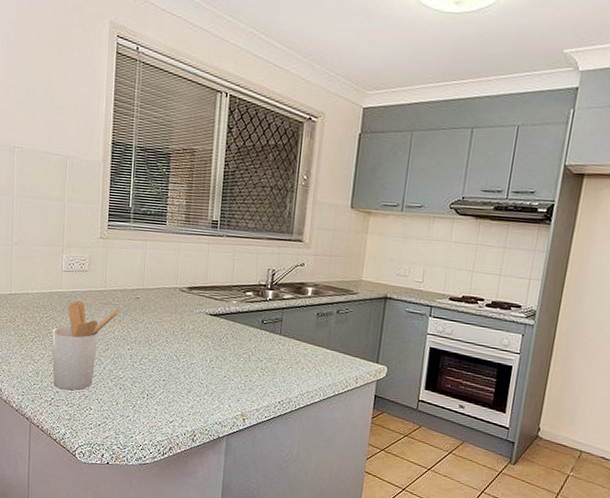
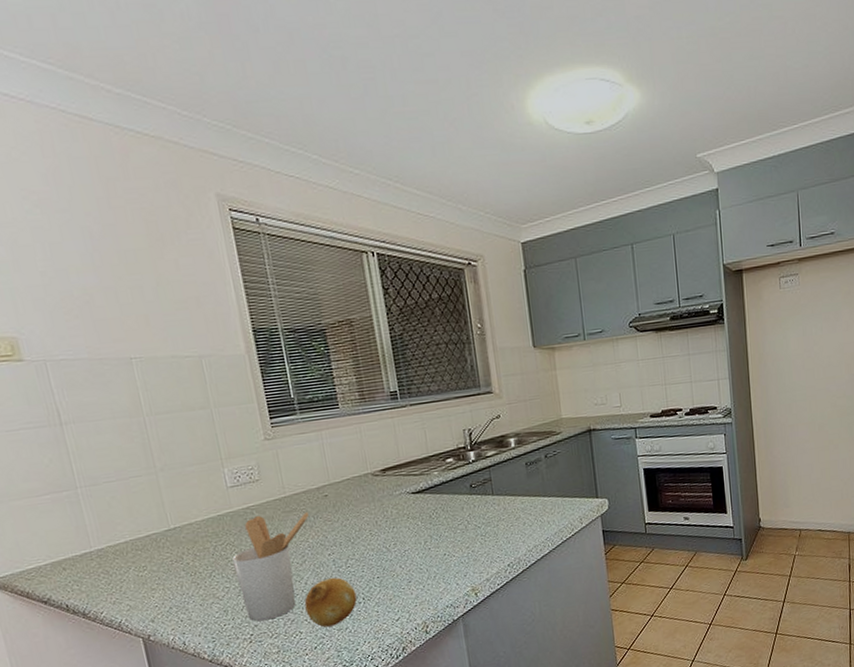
fruit: none [99,369,143,411] -> present [304,577,357,628]

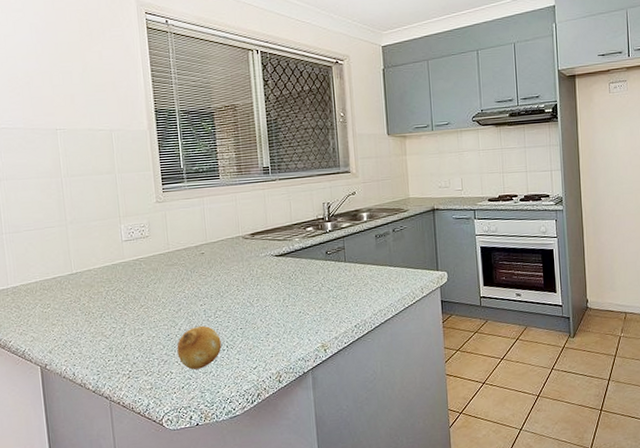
utensil holder: present [232,512,309,622] -> none [120,267,187,360]

